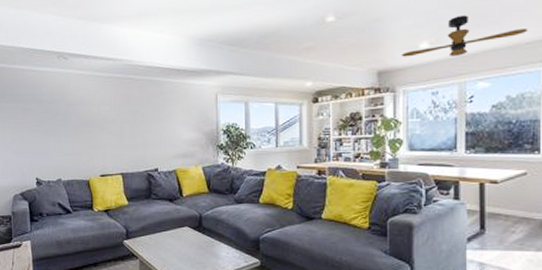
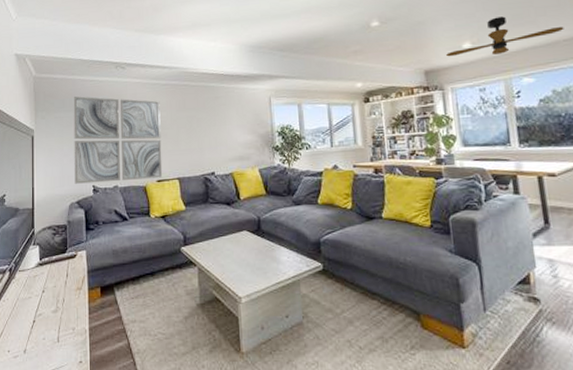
wall art: none [14,87,106,176] -> present [73,96,163,184]

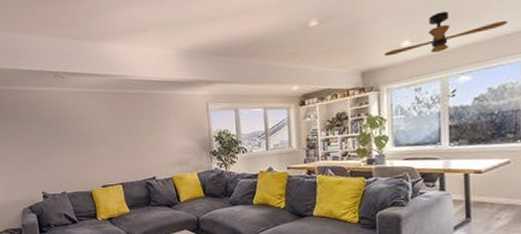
wall art: present [73,96,163,184] -> none [16,107,107,191]

